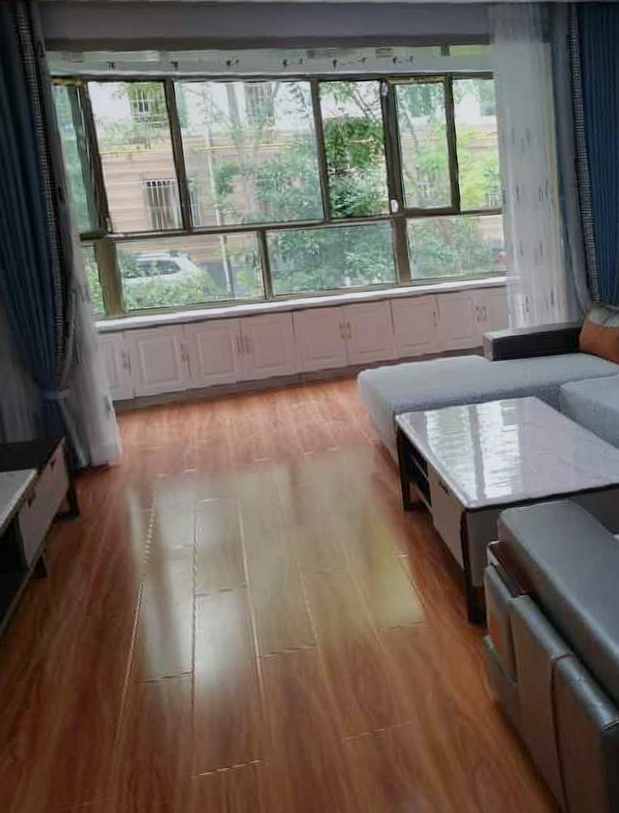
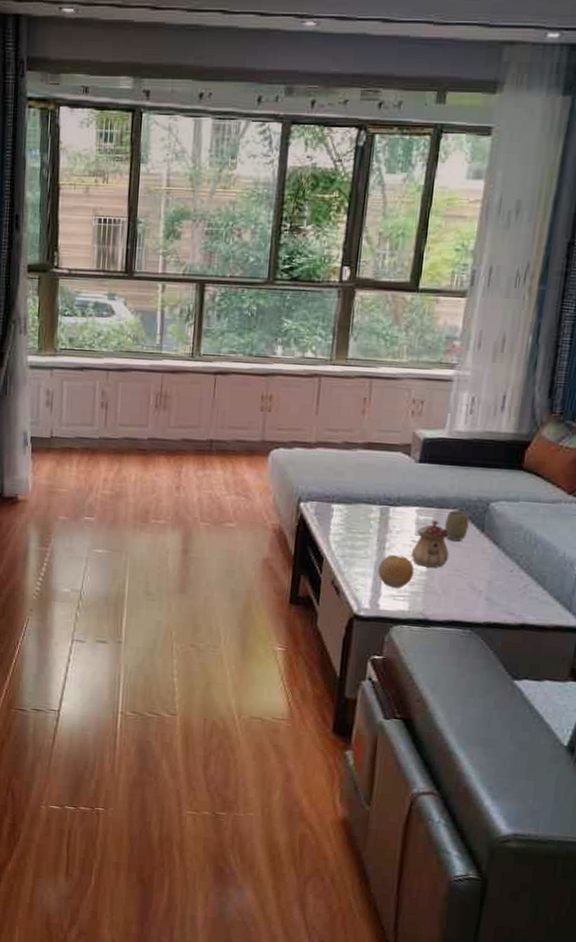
fruit: none [478,446,510,477] -> present [378,554,414,588]
teapot: none [503,409,537,452] -> present [410,521,451,568]
cup: none [526,396,548,424] -> present [445,510,470,542]

